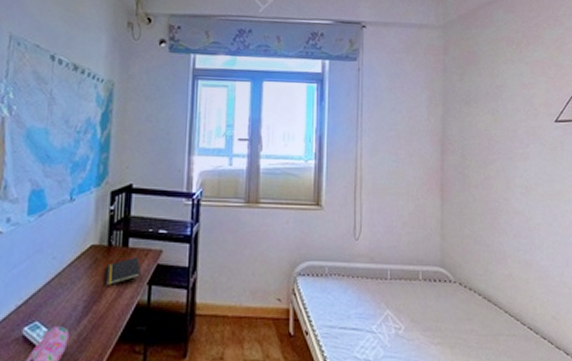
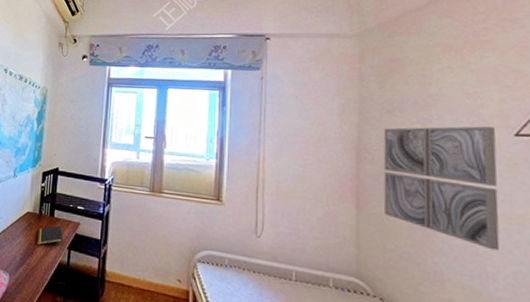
wall art: none [462,114,544,225] -> present [383,126,500,251]

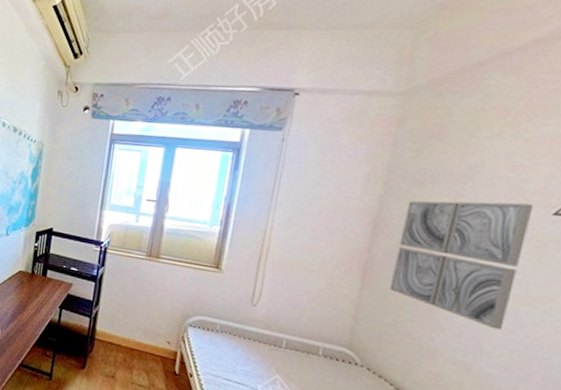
notepad: present [37,225,63,245] -> none [28,285,55,303]

